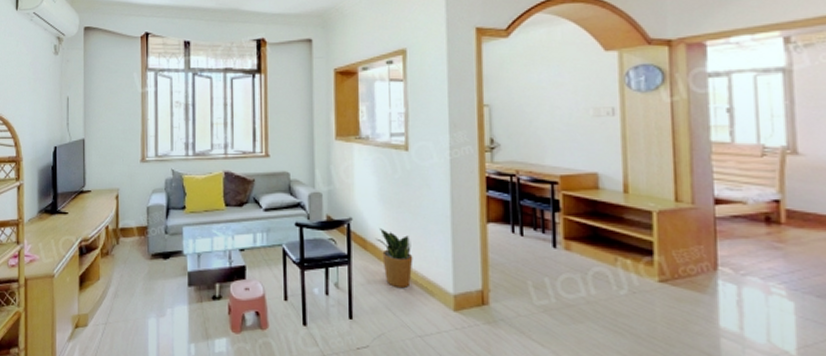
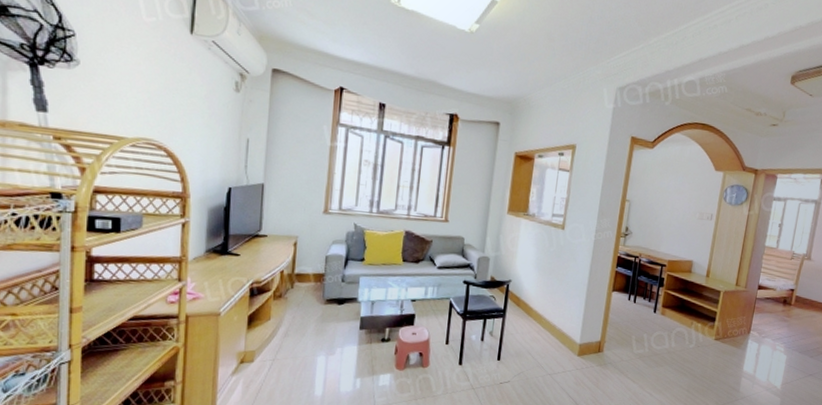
potted plant: present [375,229,413,288] -> none [527,290,555,337]

